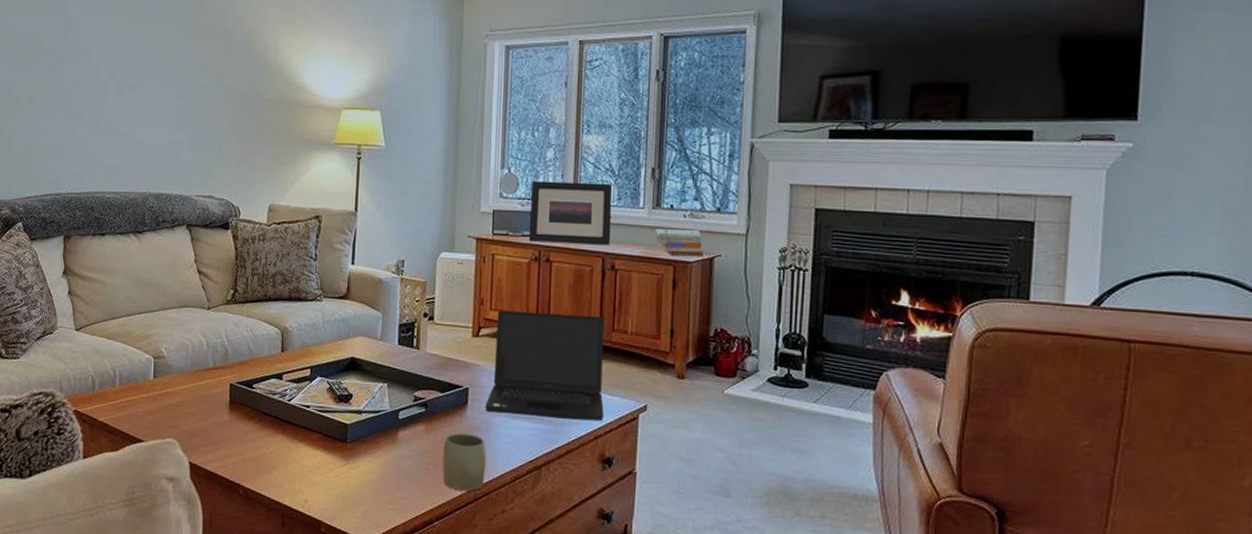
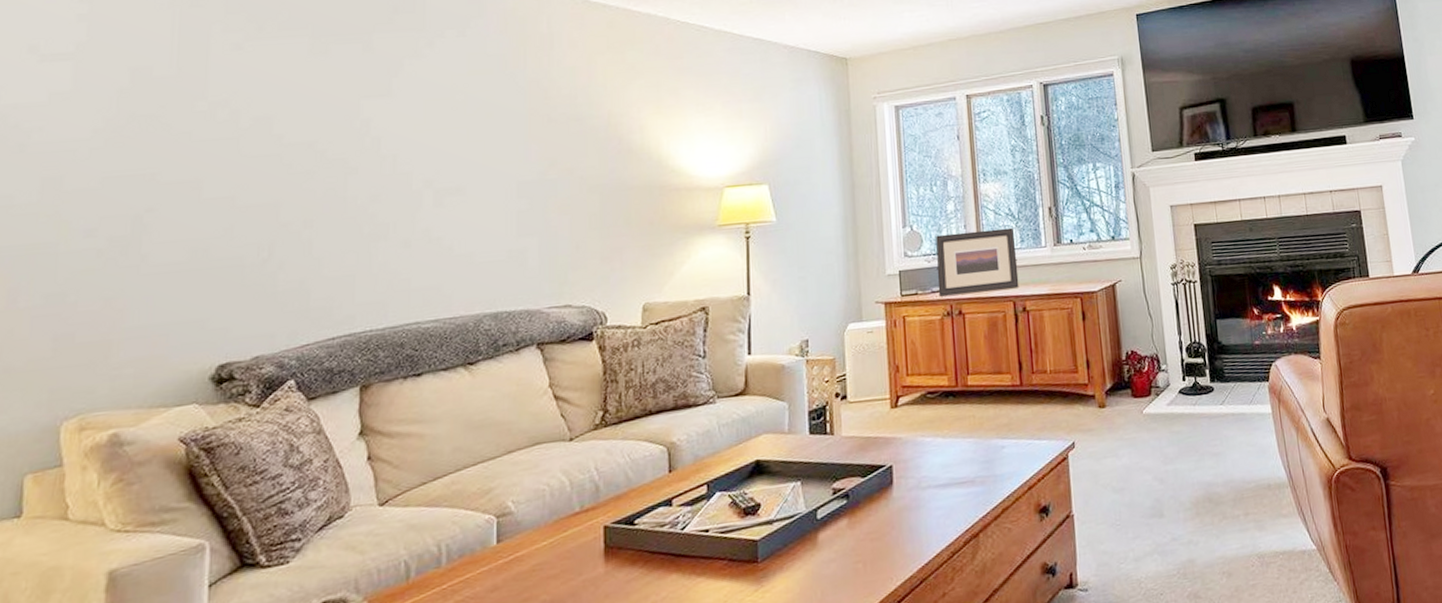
mug: present [442,433,486,491] -> none [870,516,920,585]
laptop: present [485,310,605,421] -> none [912,360,1035,487]
books: present [655,229,703,257] -> none [1060,259,1106,288]

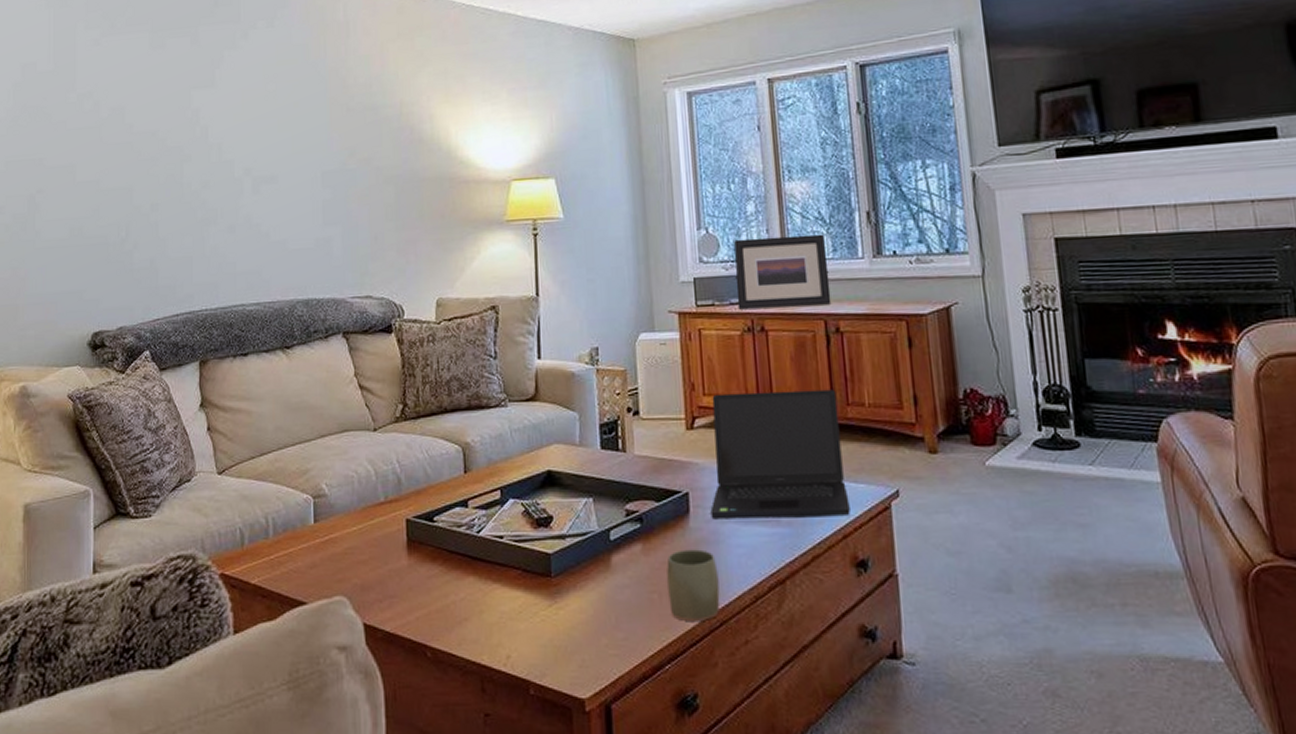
mug: none [870,516,920,585] -> present [666,549,720,621]
laptop: none [912,360,1035,487] -> present [710,389,851,520]

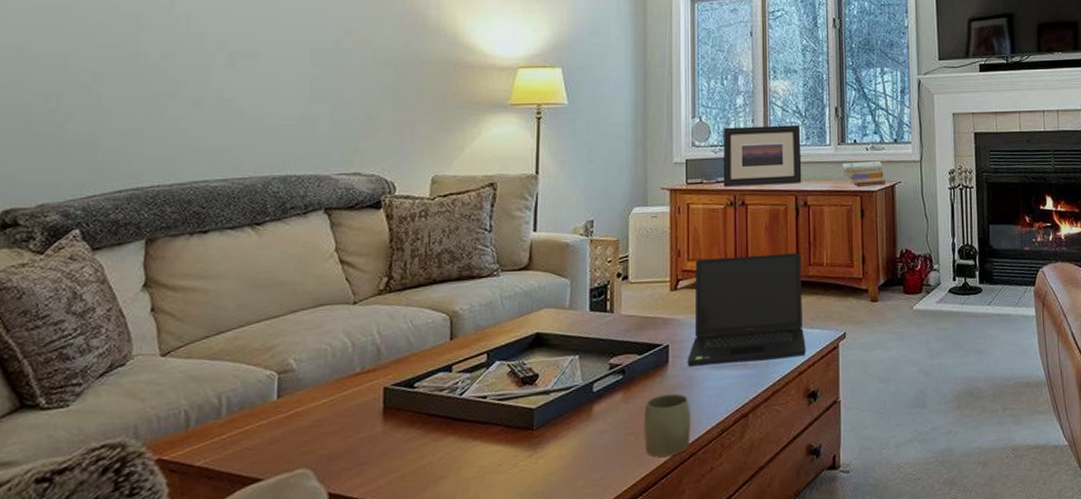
books: none [880,276,938,309] -> present [842,160,885,187]

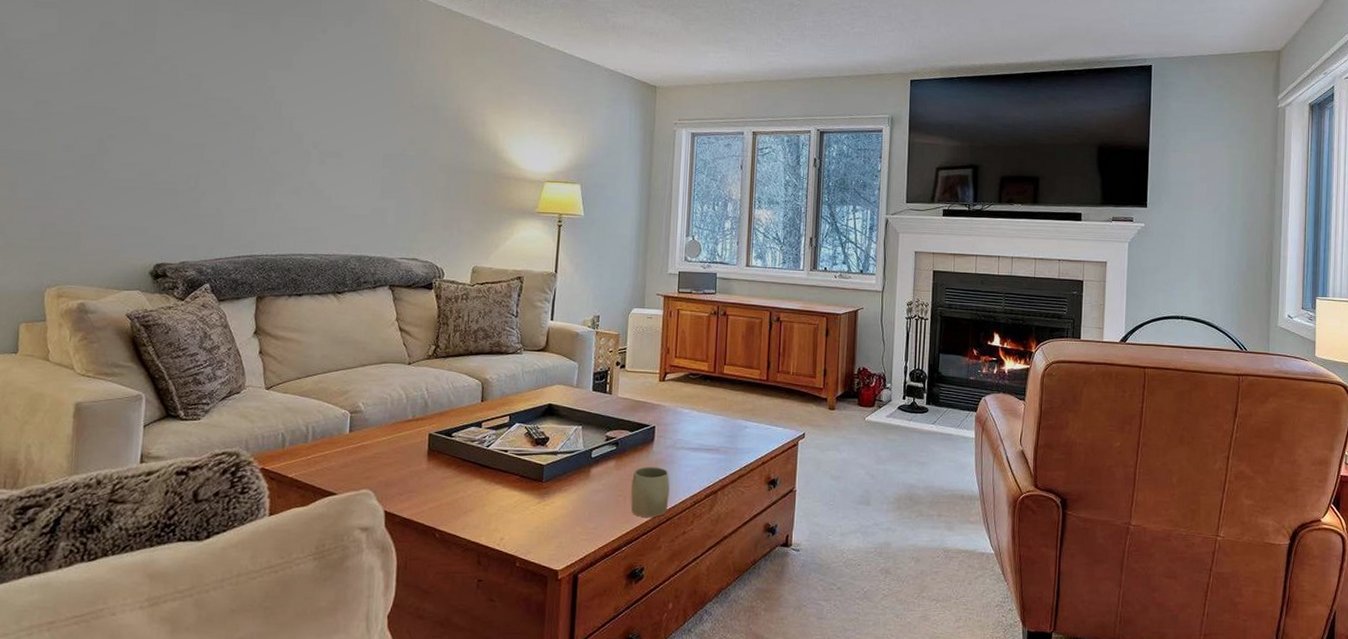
laptop: present [687,252,806,367] -> none [669,357,771,448]
picture frame: present [723,124,802,187] -> none [709,247,779,301]
books: present [842,160,885,187] -> none [812,287,850,310]

